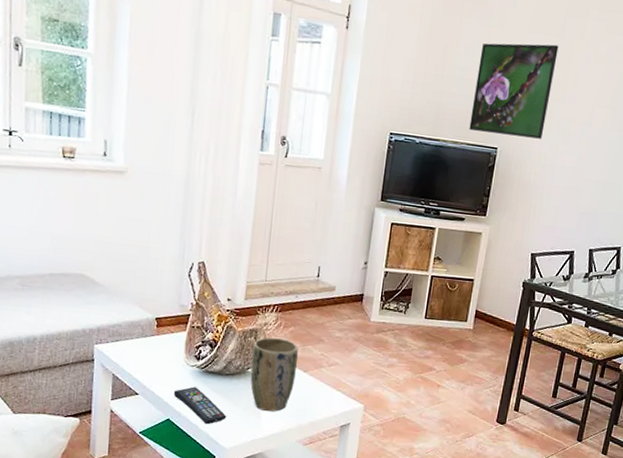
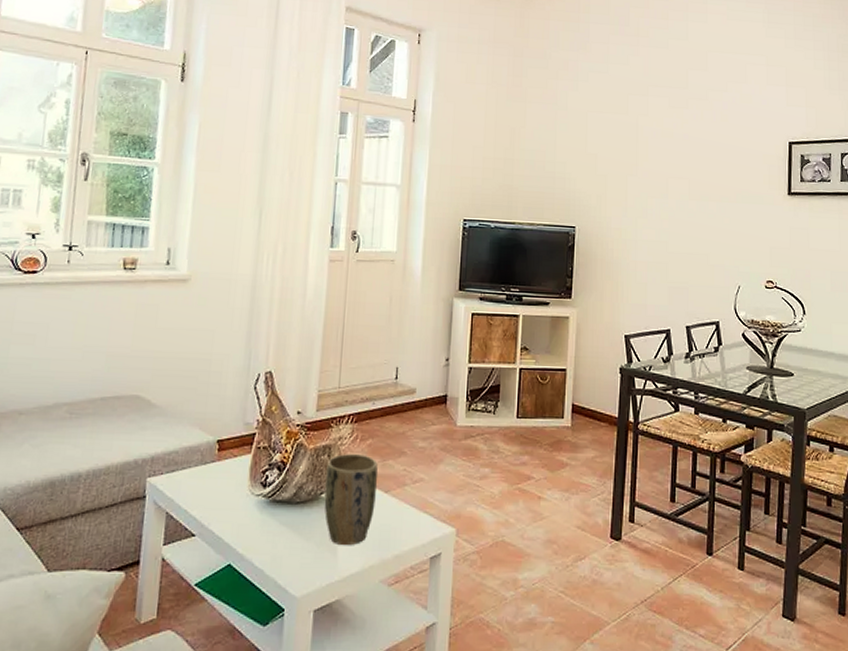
remote control: present [173,386,227,424] -> none [235,521,298,567]
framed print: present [469,43,559,139] -> none [544,122,624,215]

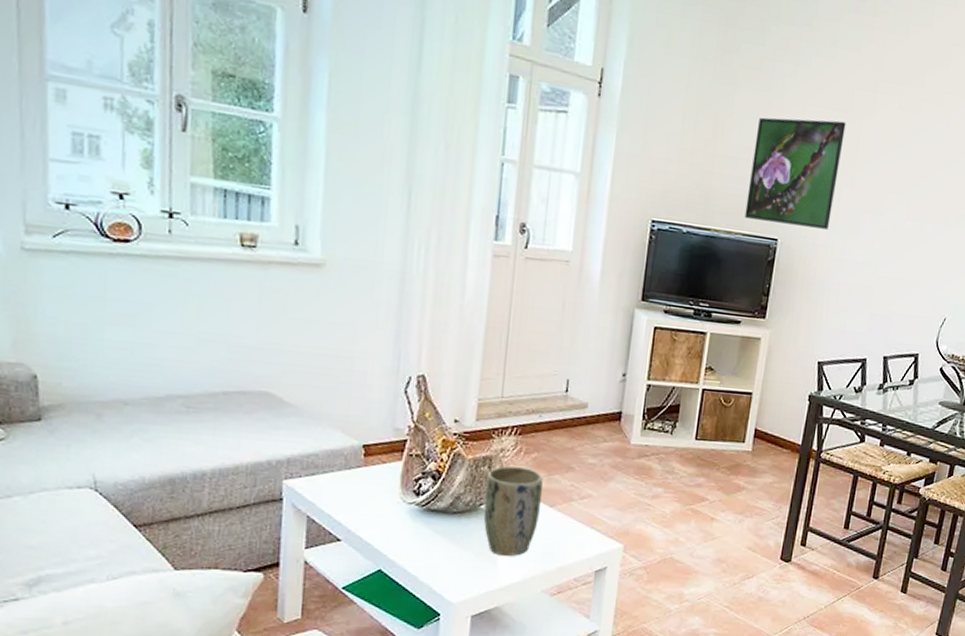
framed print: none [544,122,624,215] -> present [744,117,846,230]

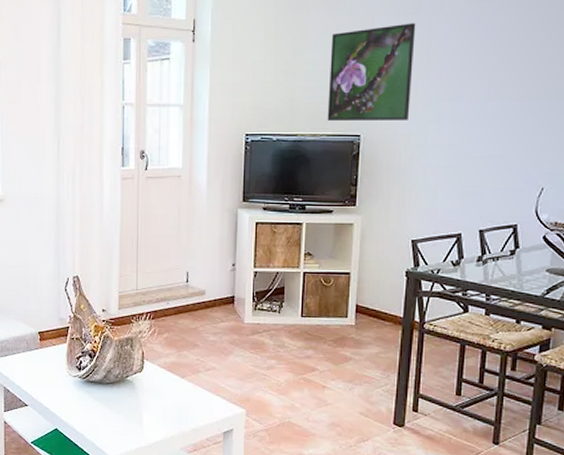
plant pot: present [483,466,543,556] -> none [130,345,175,419]

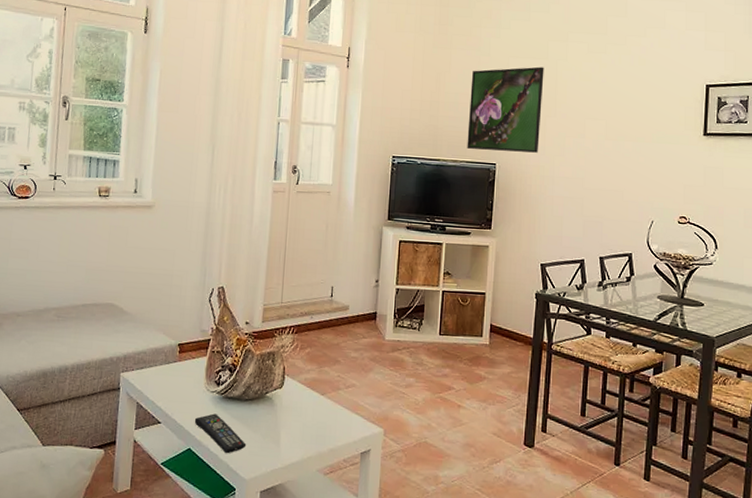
remote control: none [59,396,111,433] -> present [194,413,247,453]

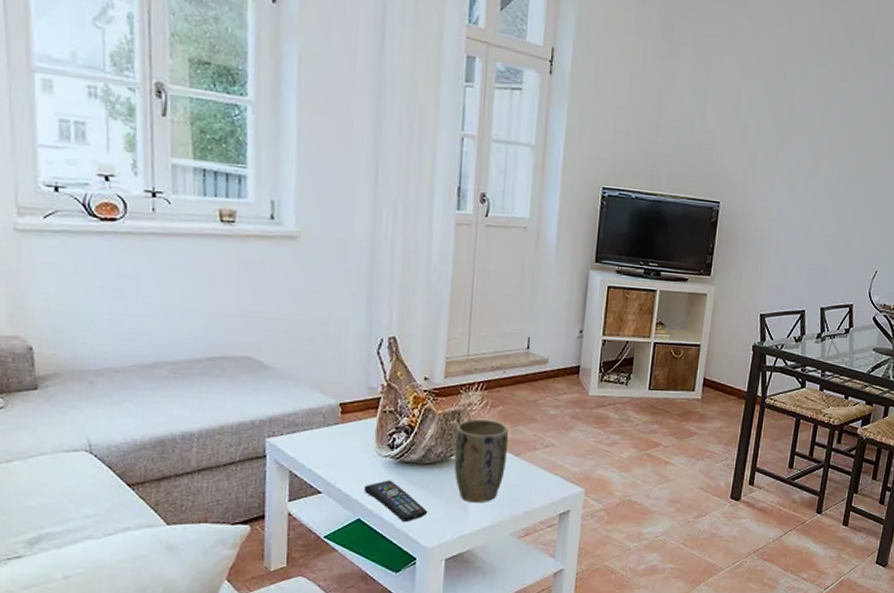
plant pot: none [269,360,316,438] -> present [454,419,509,502]
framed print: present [467,66,544,153] -> none [688,89,780,192]

